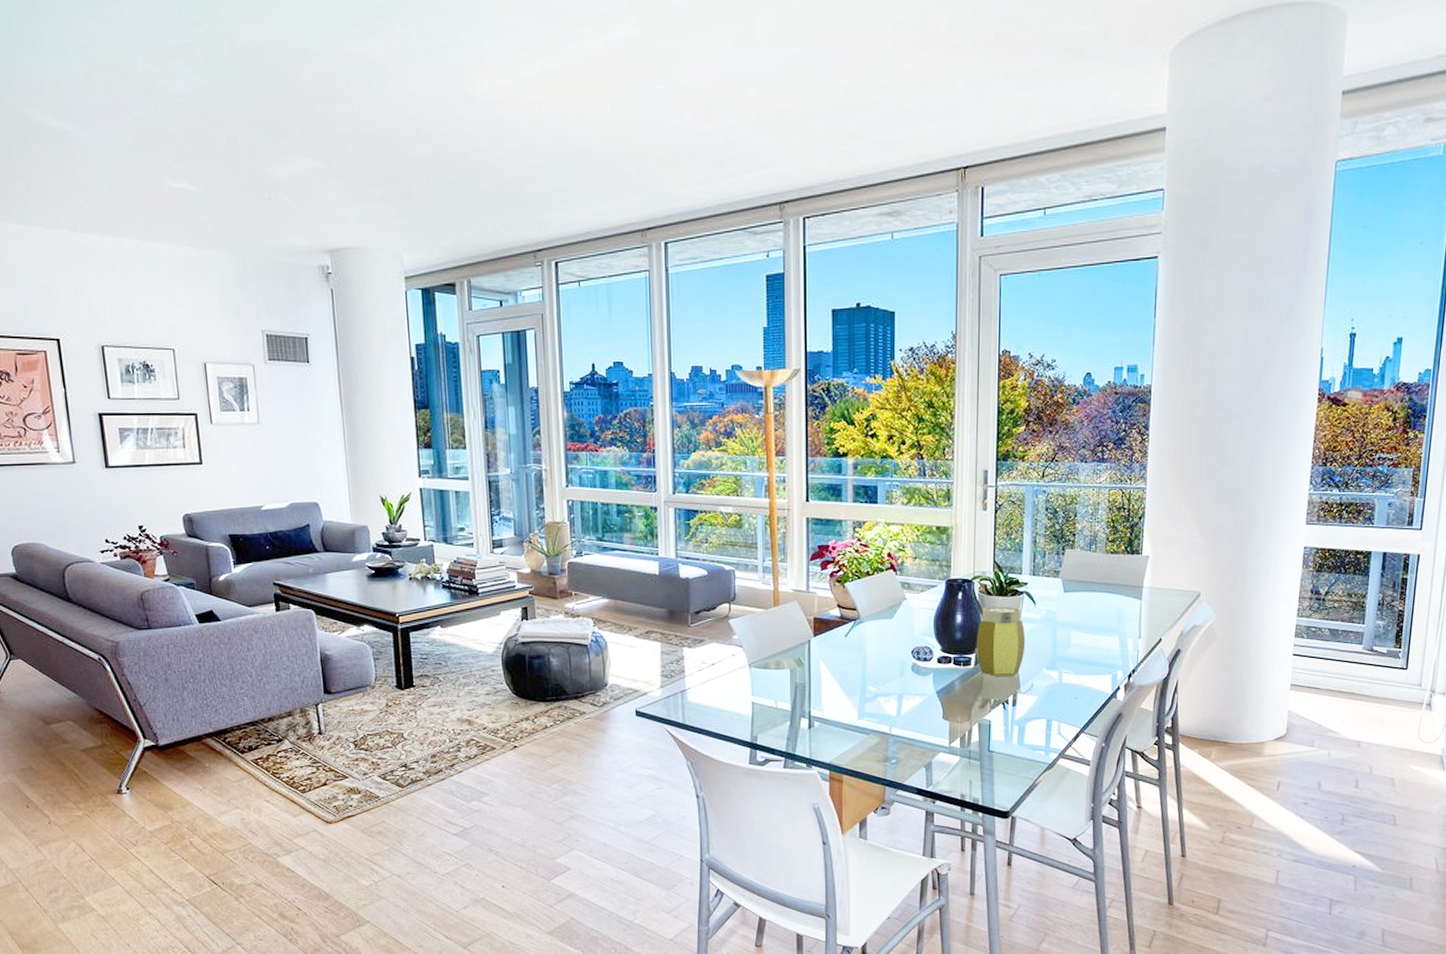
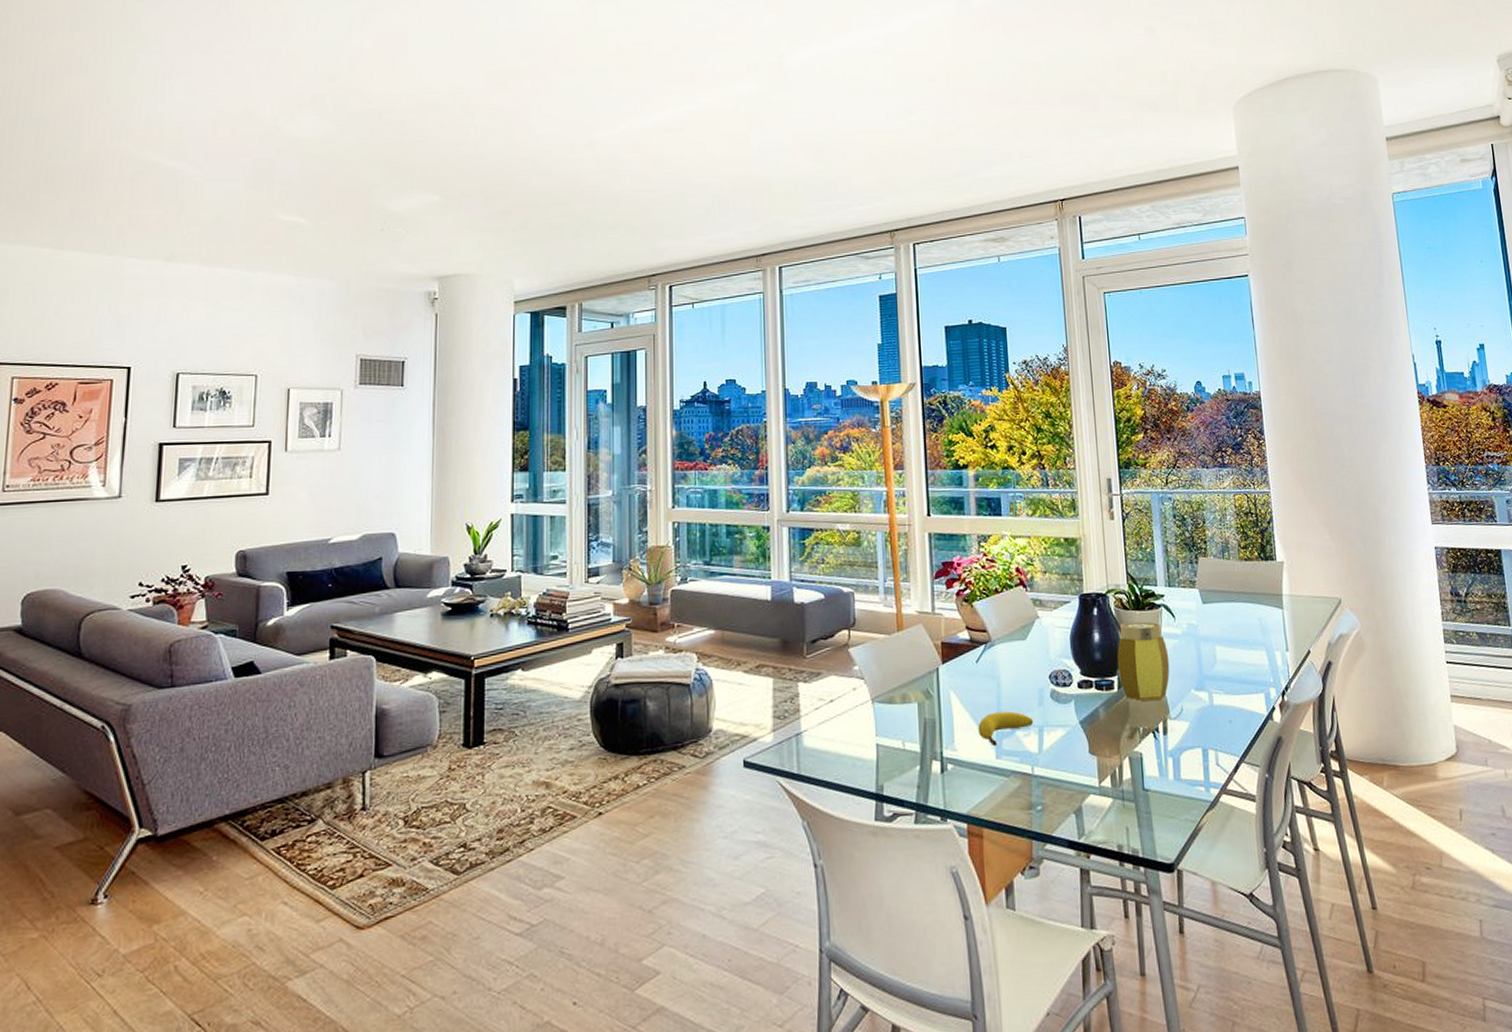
fruit: none [844,680,895,709] -> present [978,711,1034,747]

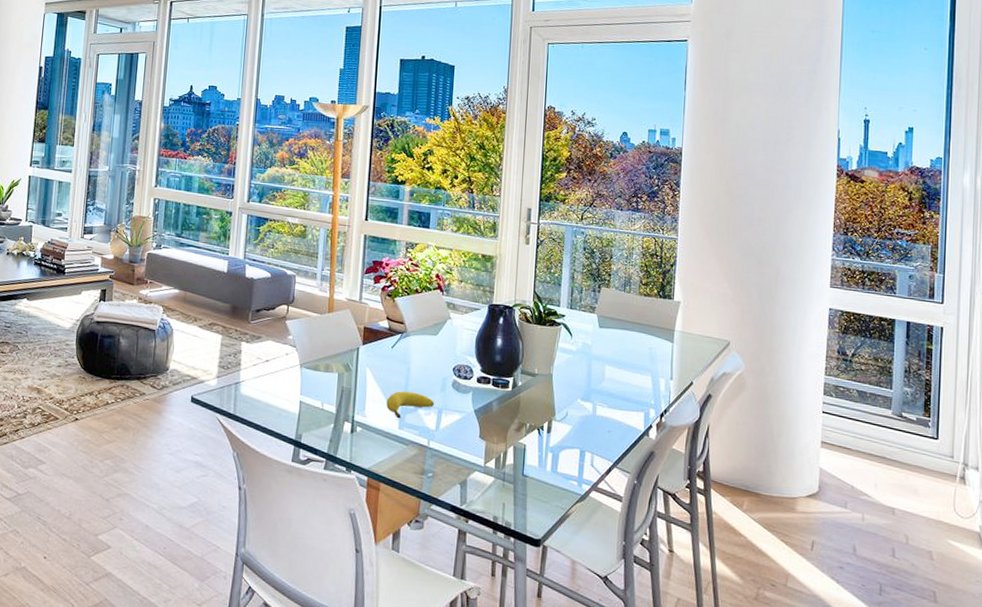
jar: present [1117,621,1170,701] -> none [514,334,562,403]

